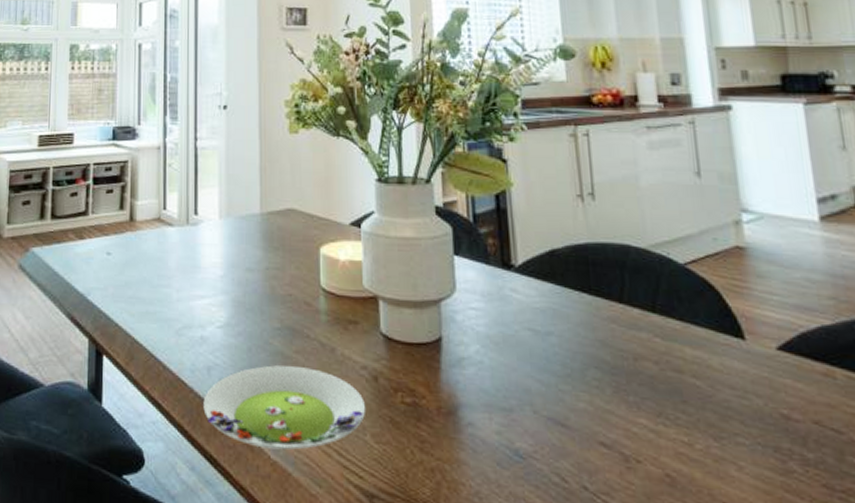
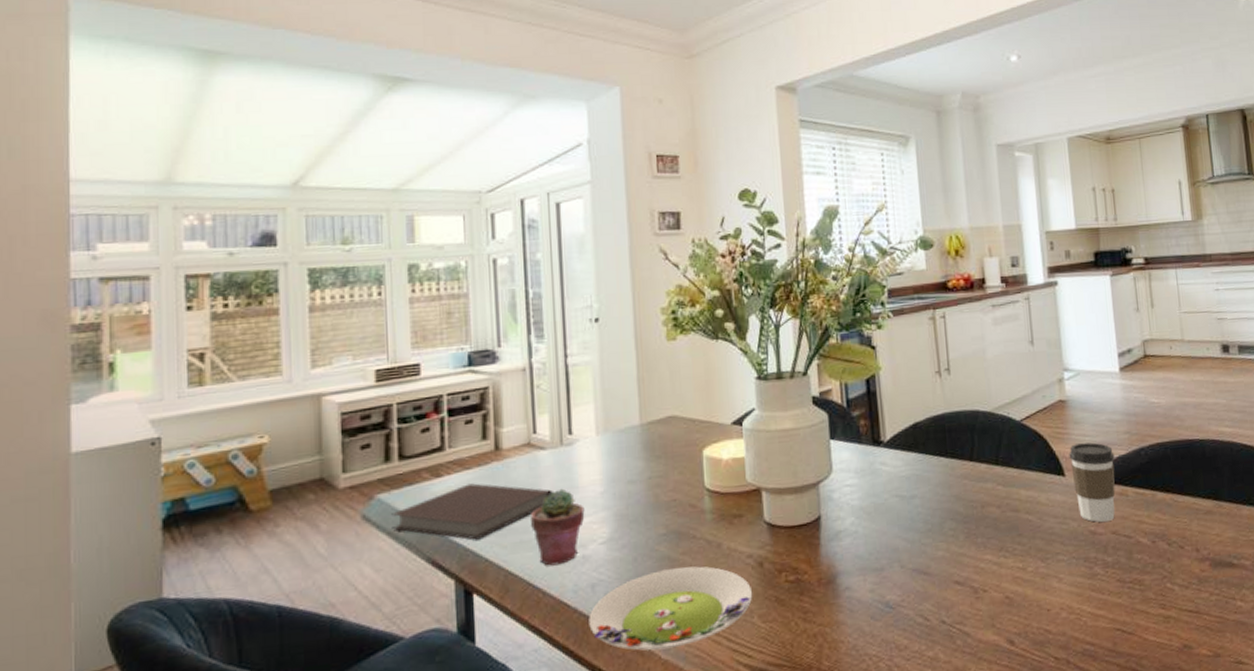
notebook: none [41,249,178,304] -> present [391,483,553,540]
potted succulent: none [157,266,205,342] -> present [531,488,585,566]
coffee cup: none [750,302,818,408] -> present [1069,442,1116,522]

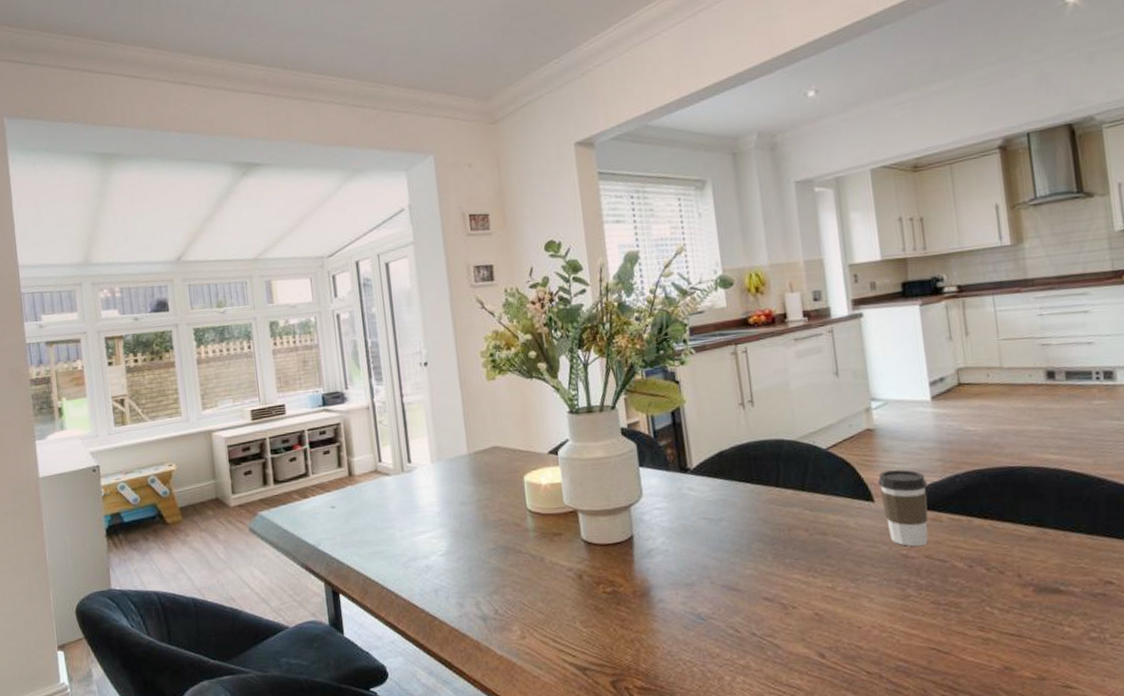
notebook: present [391,483,553,540] -> none [271,503,398,550]
potted succulent: present [531,488,585,566] -> none [381,508,426,573]
salad plate: present [589,566,753,651] -> none [434,577,575,647]

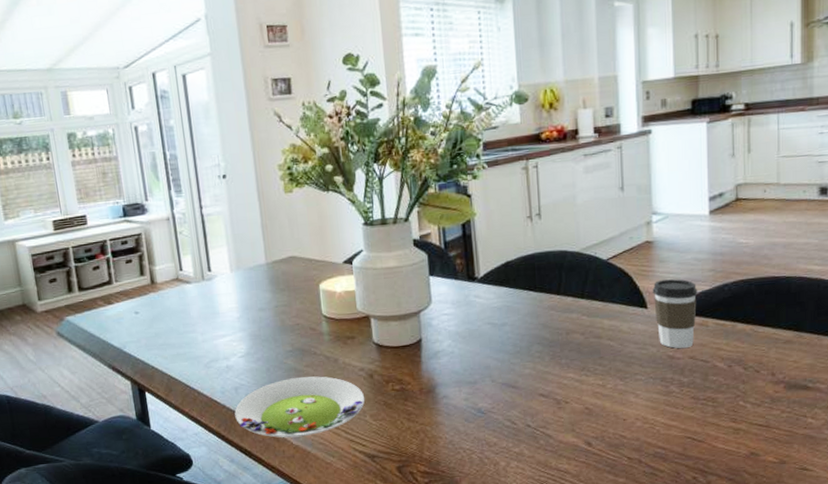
salad plate: none [434,577,575,647] -> present [234,376,365,438]

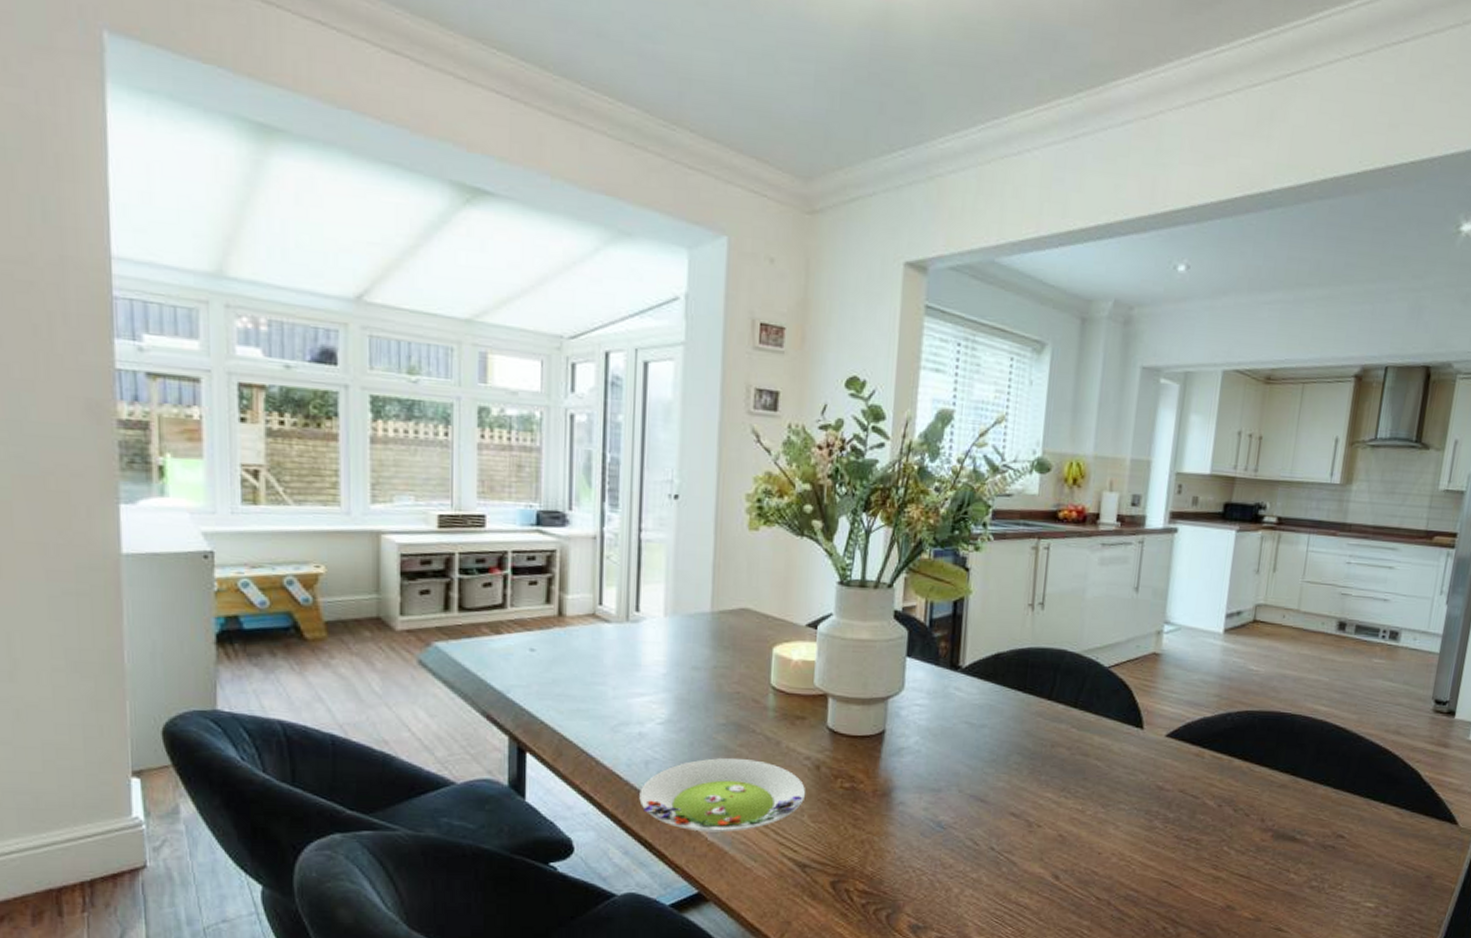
coffee cup: present [652,279,698,349] -> none [1150,699,1200,780]

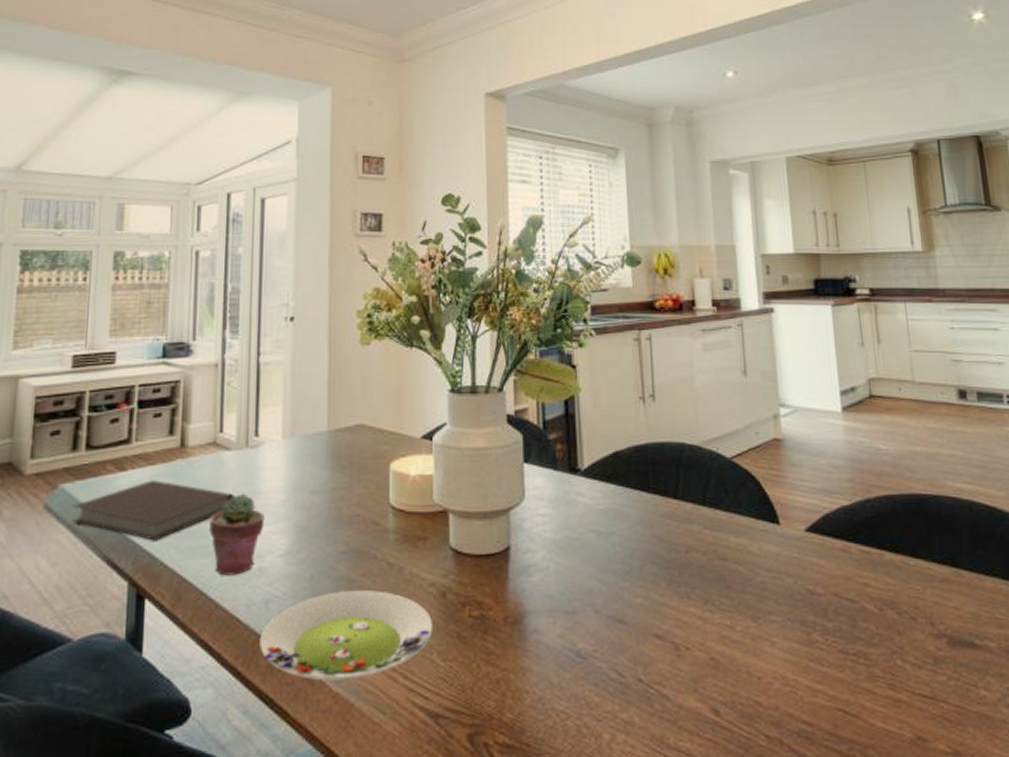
notebook: none [448,645,615,702] -> present [72,480,234,541]
potted succulent: none [590,664,645,738] -> present [210,493,265,576]

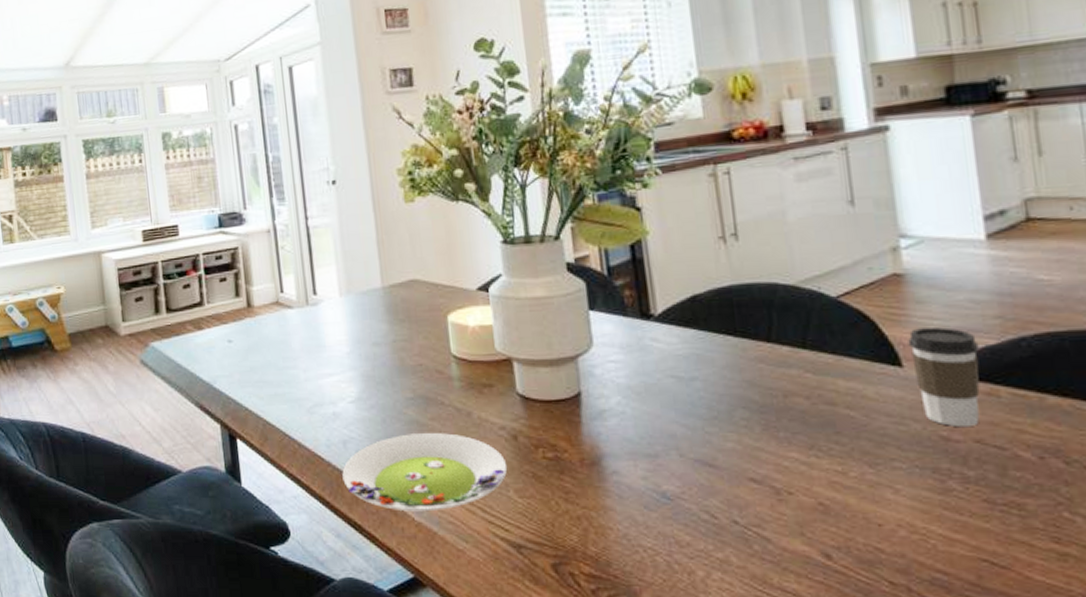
notebook: present [72,480,234,541] -> none [164,337,302,390]
potted succulent: present [210,493,265,576] -> none [283,346,333,420]
coffee cup: none [784,489,837,582] -> present [908,327,980,428]

